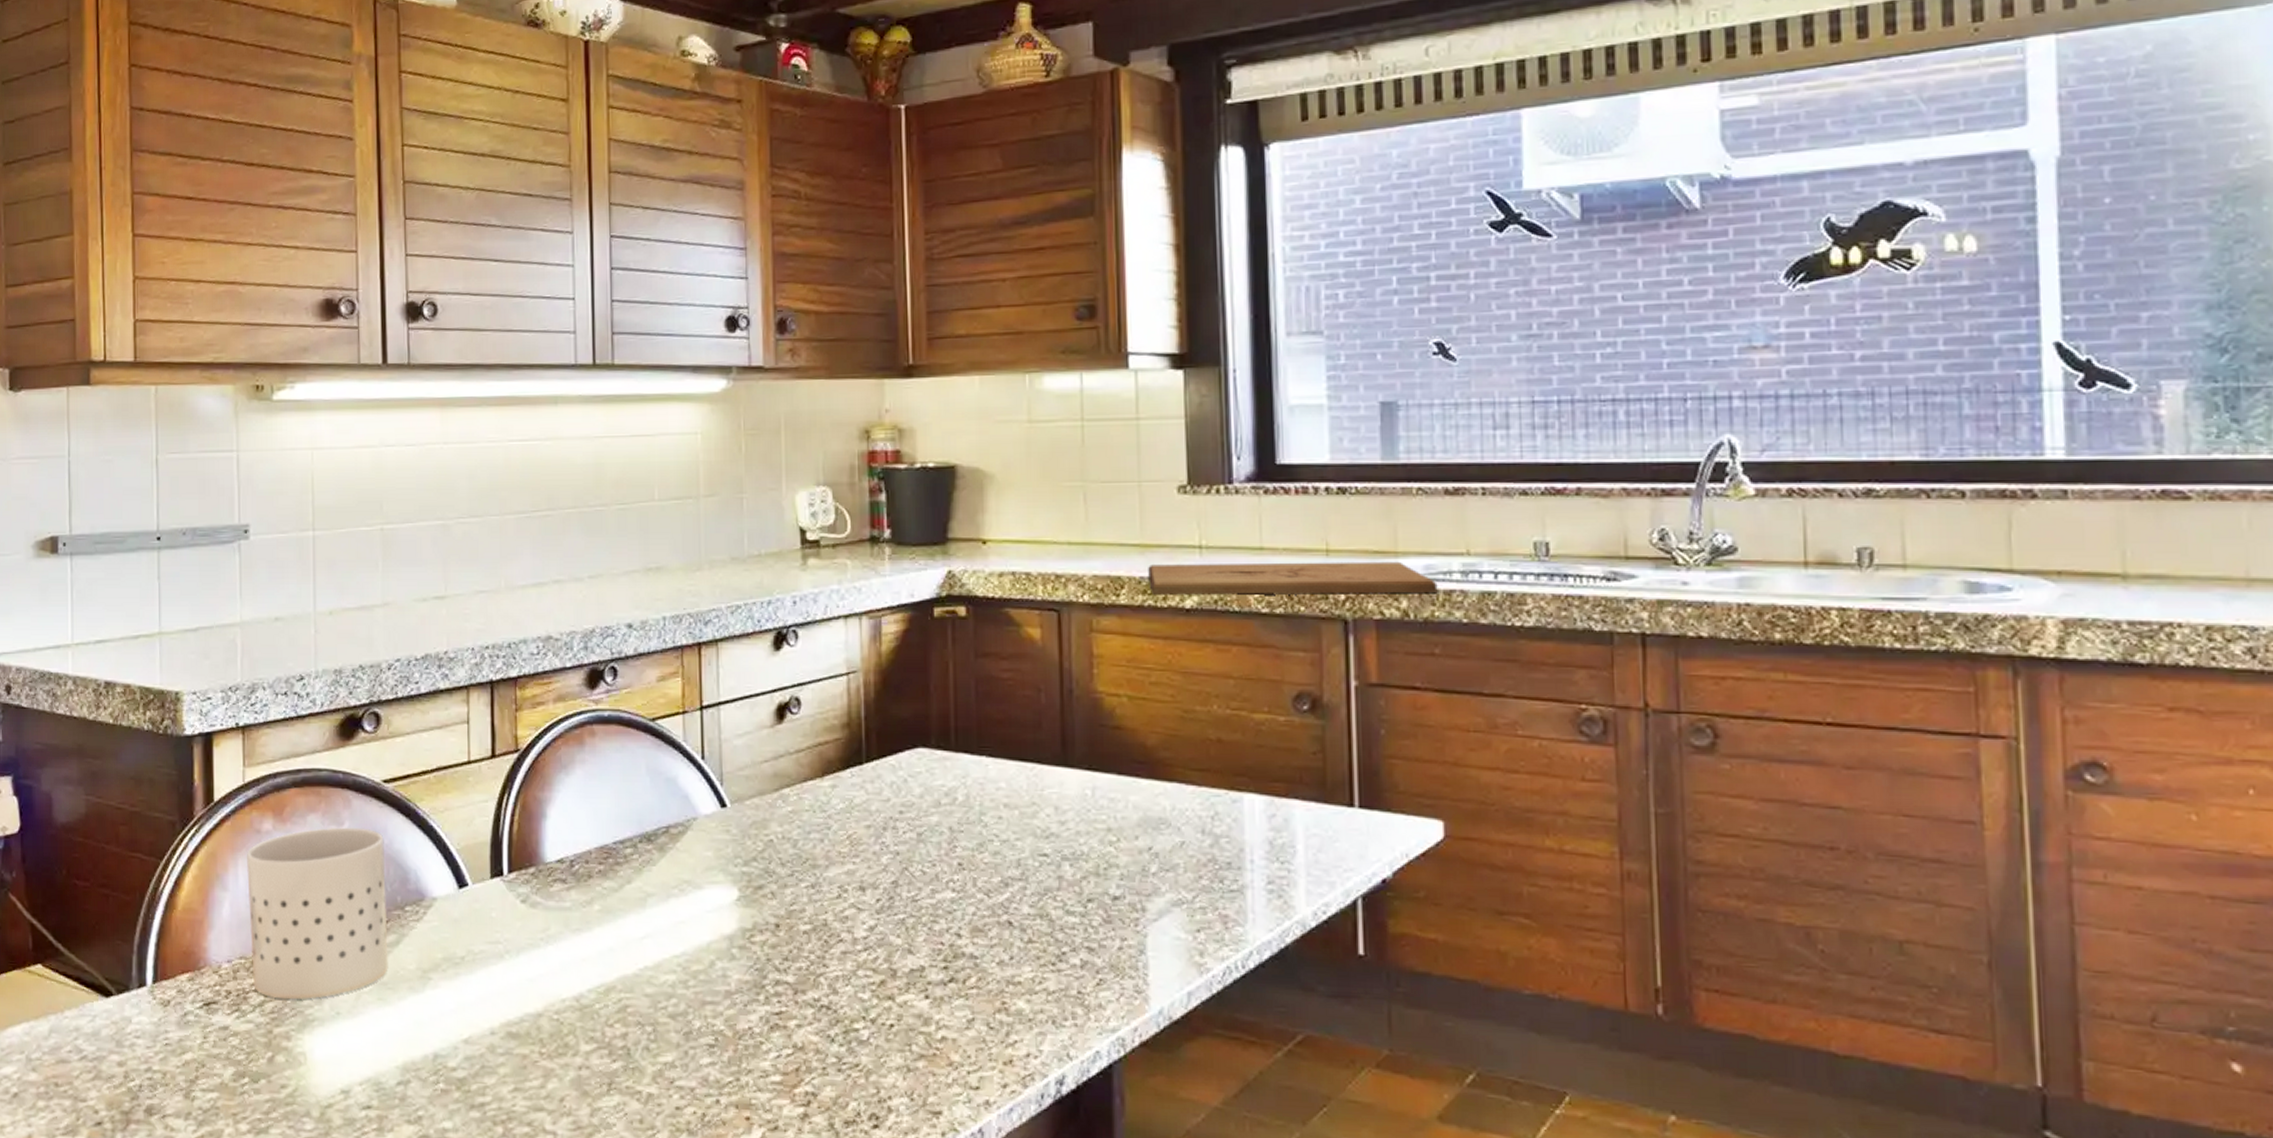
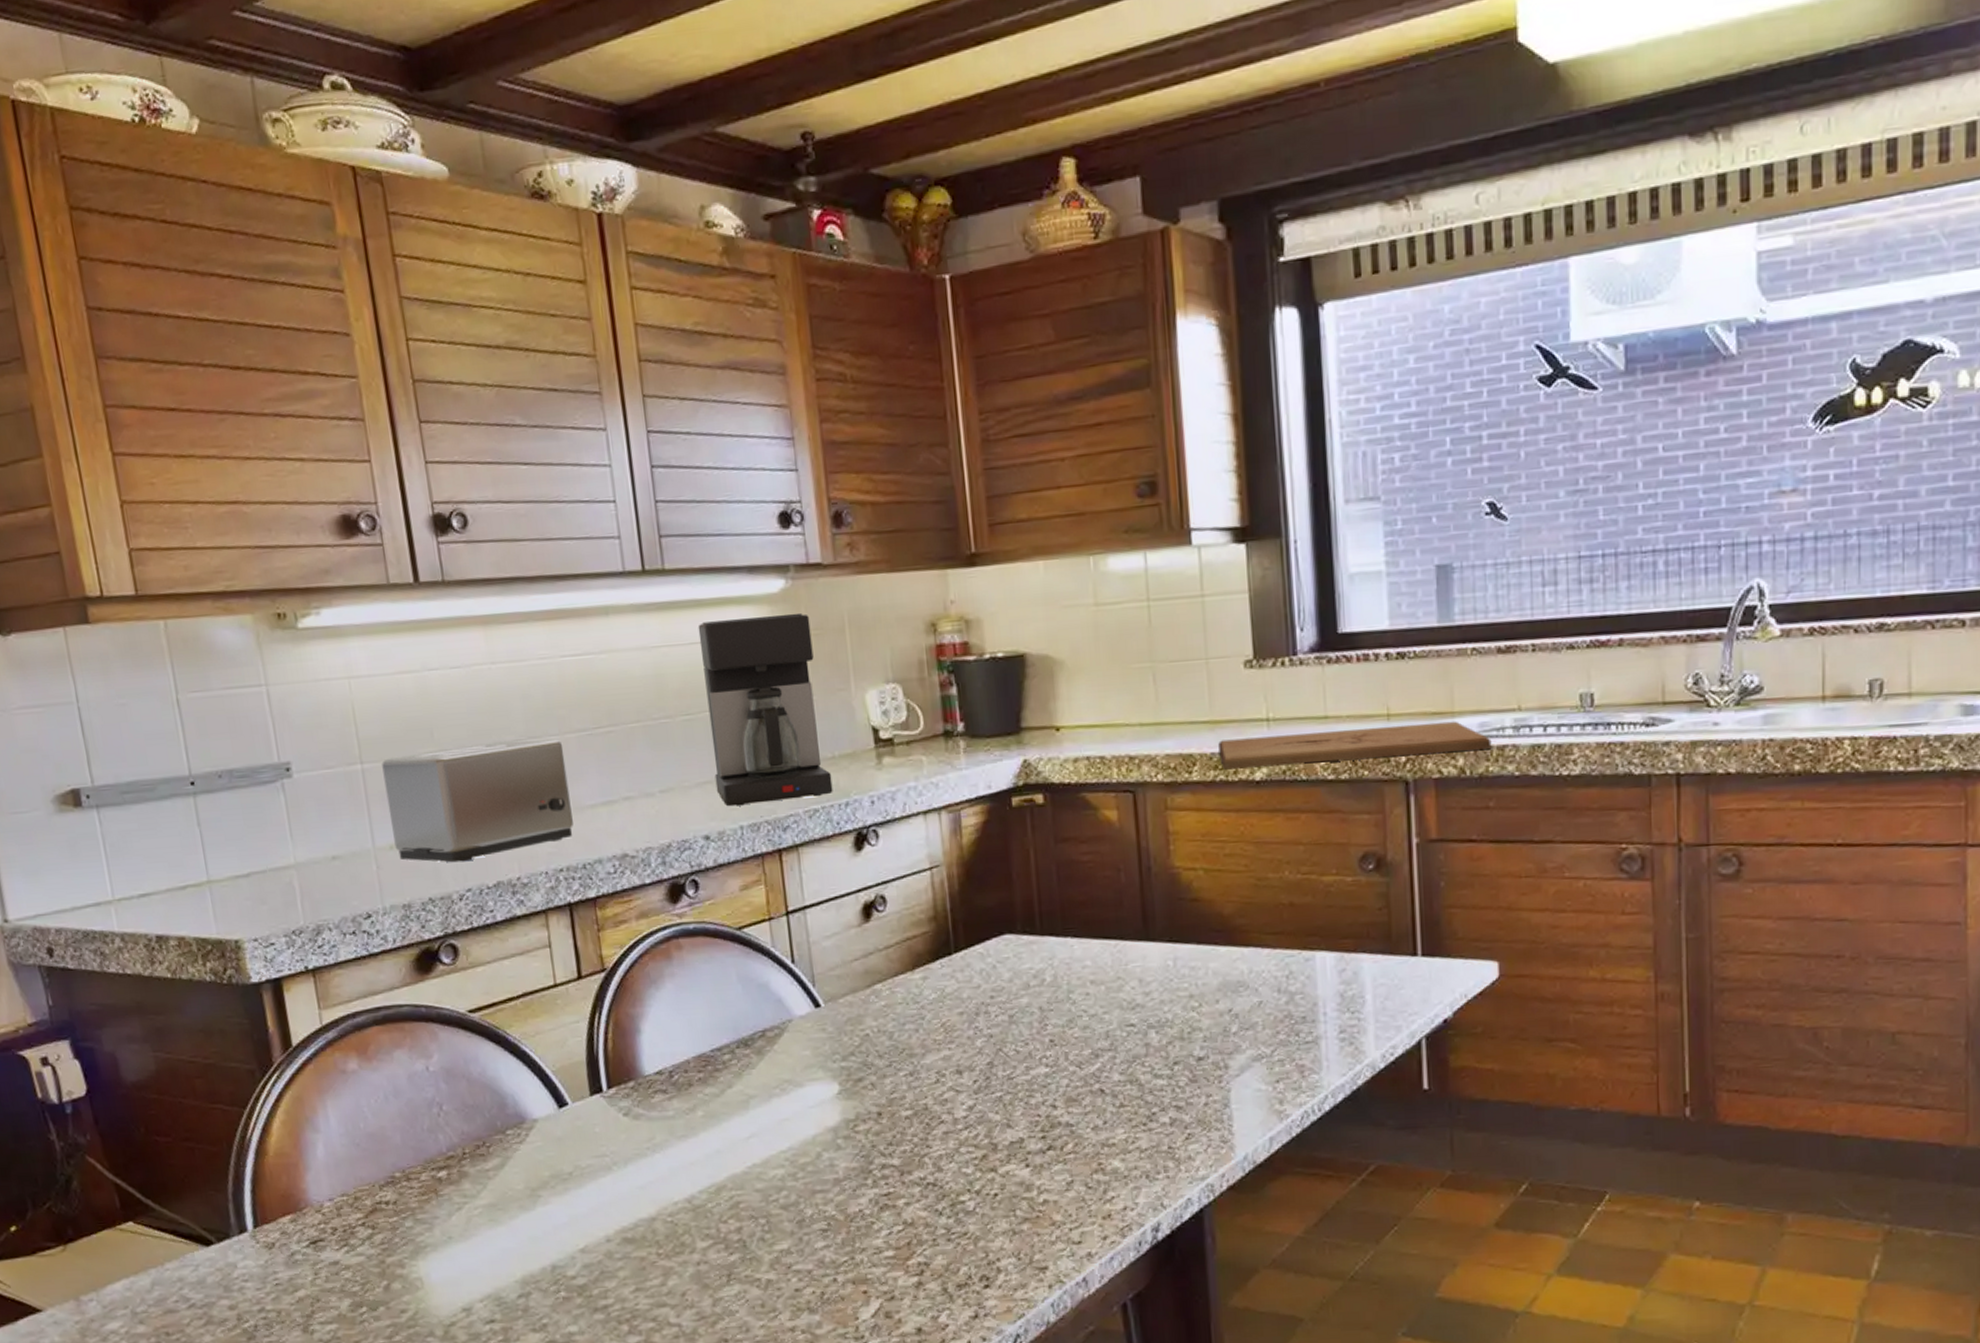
mug: present [247,827,388,1000] -> none [334,1059,496,1230]
toaster: none [332,518,503,632] -> present [382,739,574,863]
coffee maker: none [640,412,757,597] -> present [698,612,833,807]

